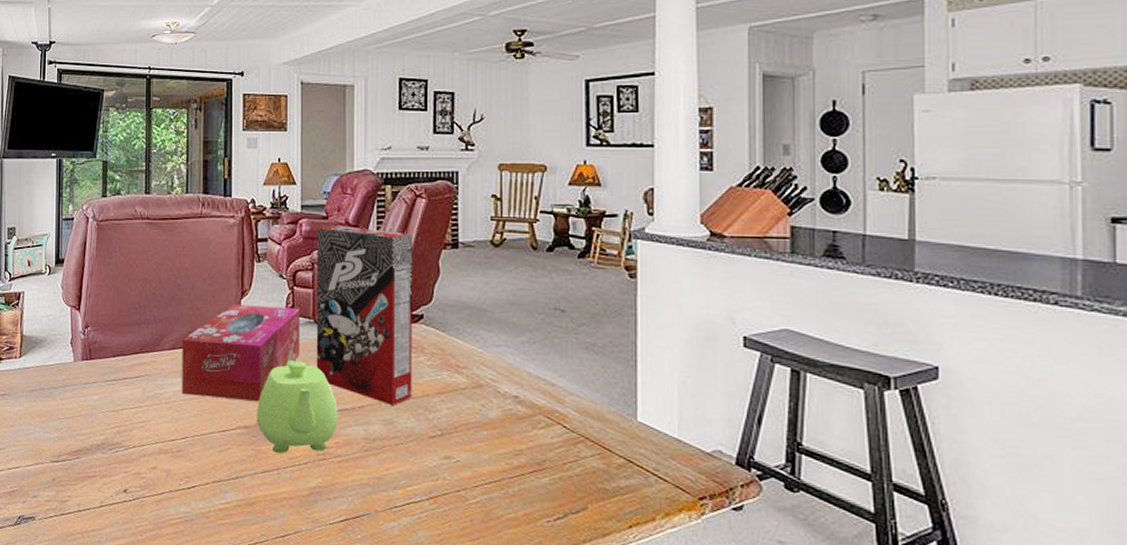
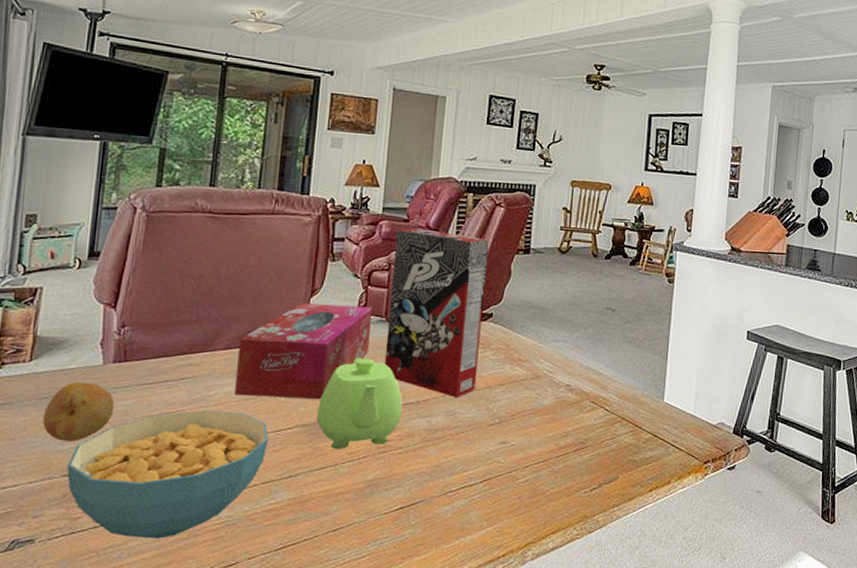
fruit: none [33,376,86,431] -> present [43,381,115,441]
cereal bowl: none [54,407,215,528] -> present [66,410,269,539]

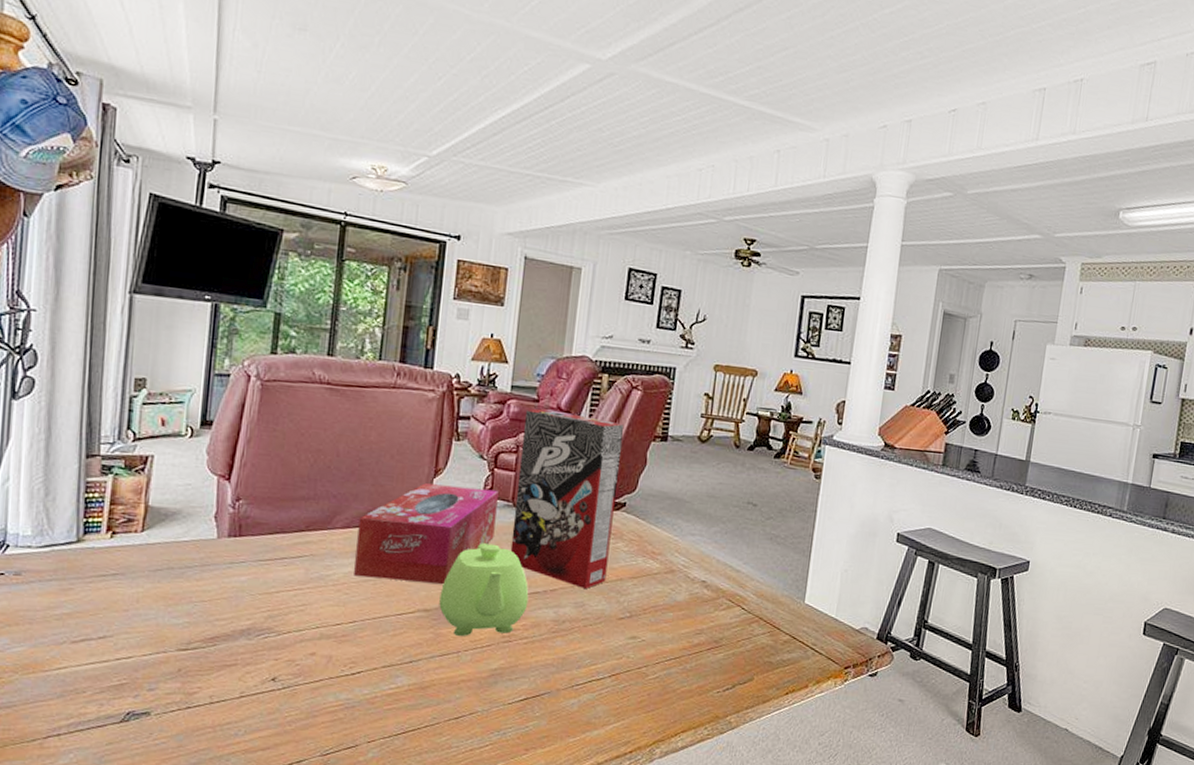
fruit: present [43,381,115,441] -> none [156,554,230,616]
cereal bowl: present [66,410,269,539] -> none [181,589,389,718]

